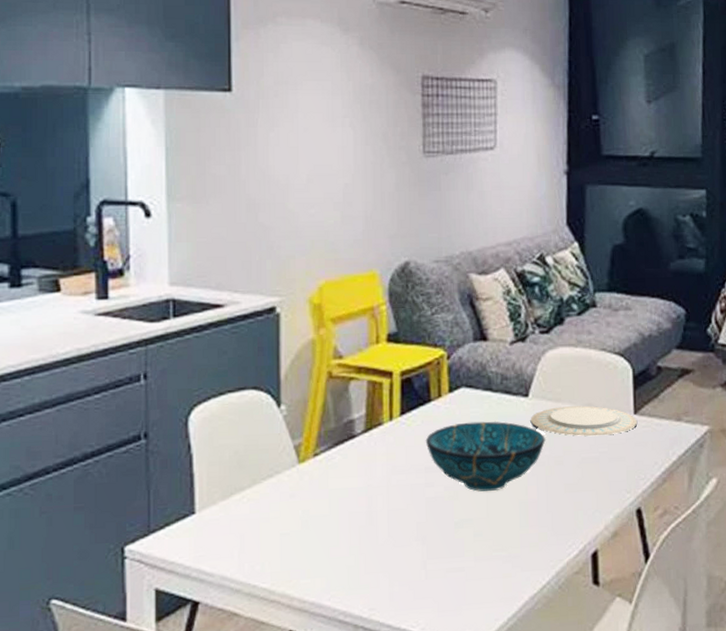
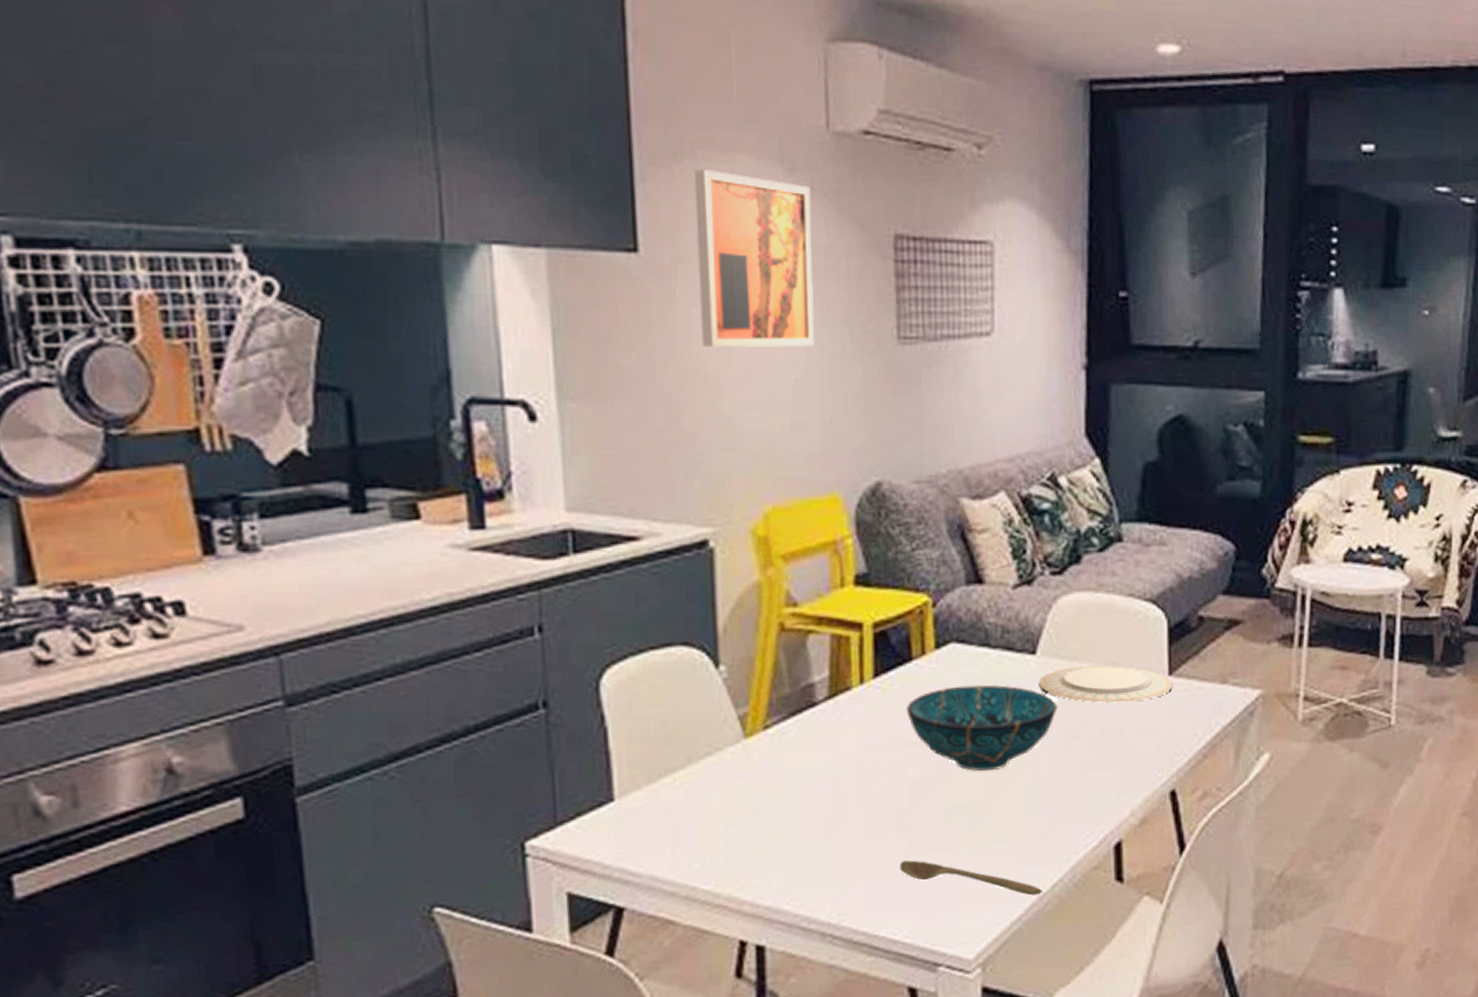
wall art: none [274,31,361,160] -> present [694,170,815,347]
spoon: none [418,565,533,596] -> present [900,860,1042,896]

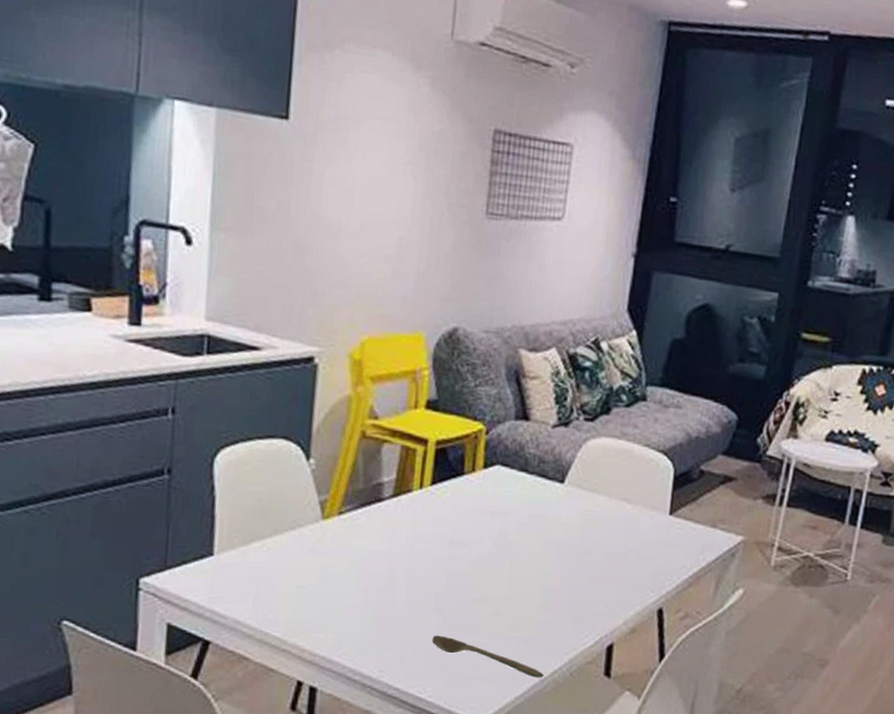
wall art: present [694,170,815,347] -> none [329,58,432,212]
decorative bowl: present [906,684,1058,772] -> none [453,500,576,573]
plate: present [1038,665,1173,703] -> none [563,497,672,532]

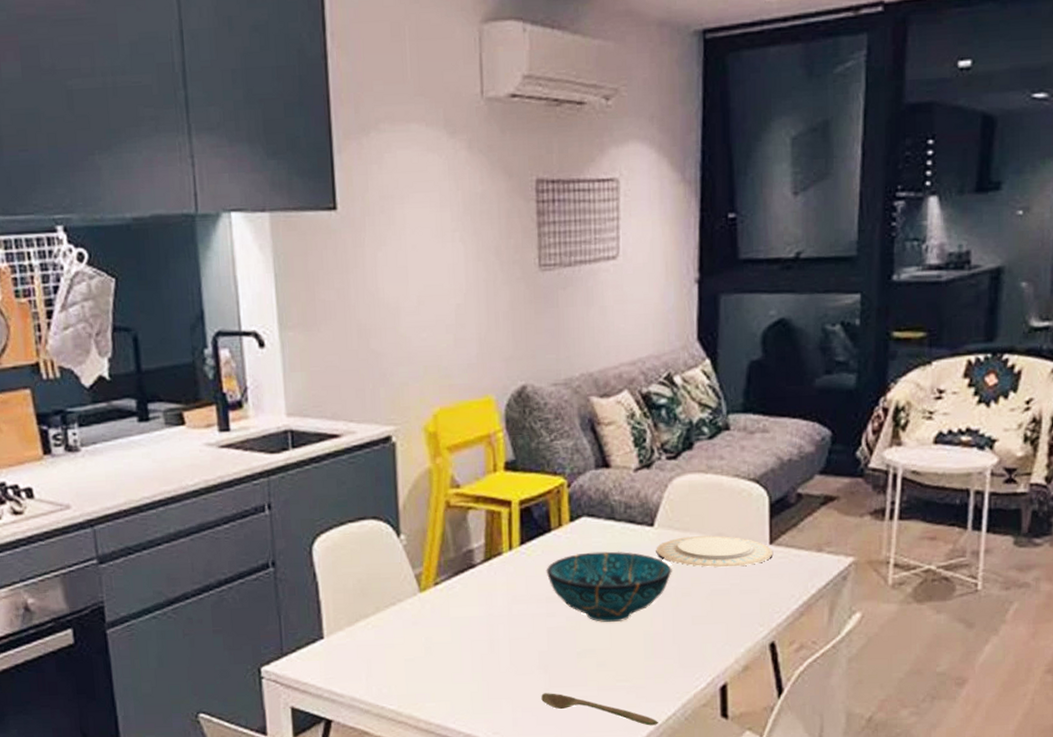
decorative bowl: none [453,500,576,573] -> present [546,551,672,623]
plate: none [563,497,672,532] -> present [656,535,773,567]

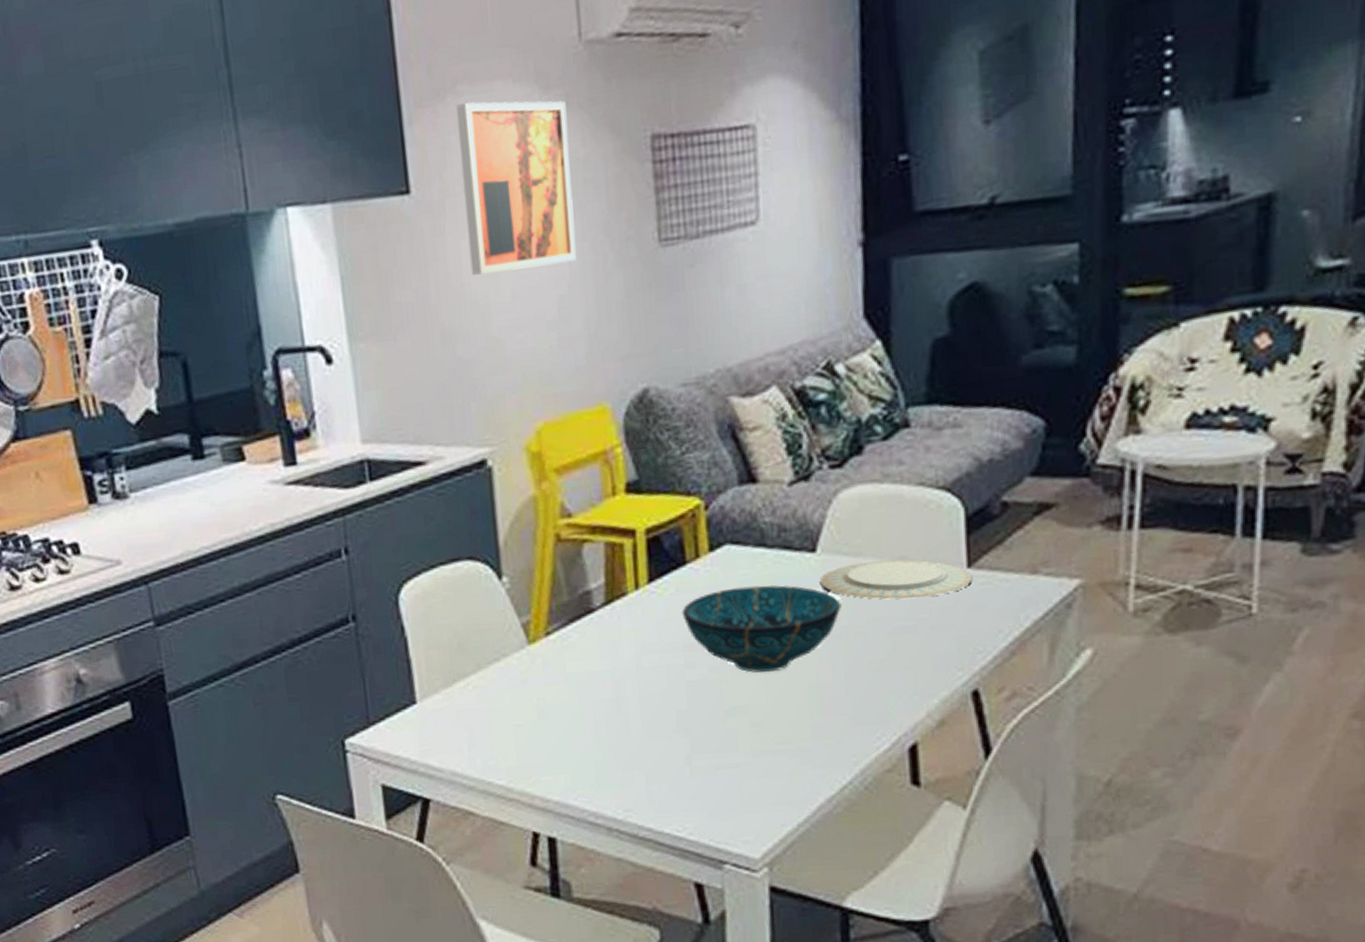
wall art: none [378,139,473,282] -> present [457,101,577,276]
spoon: present [541,693,658,726] -> none [681,760,830,798]

